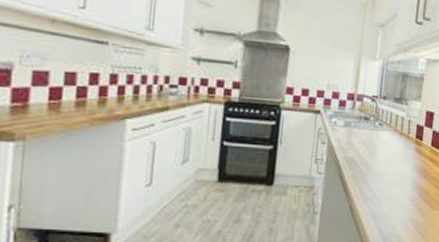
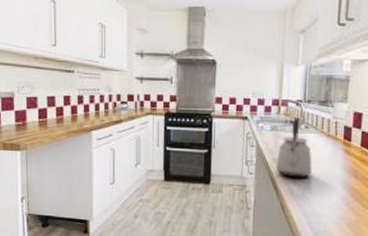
kettle: none [347,113,385,178] -> present [276,117,312,178]

